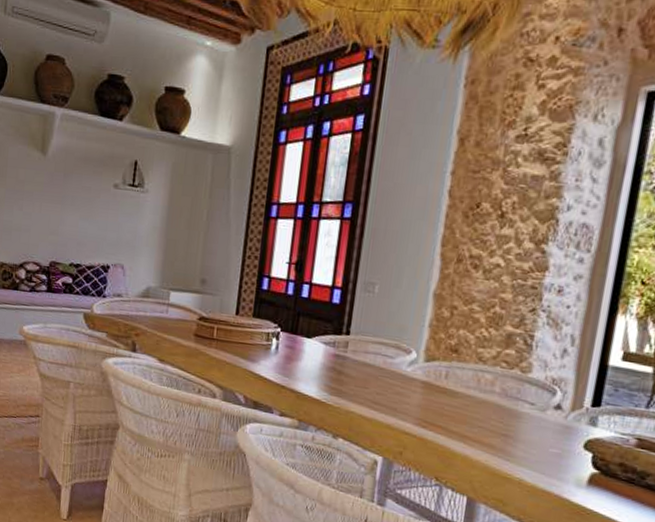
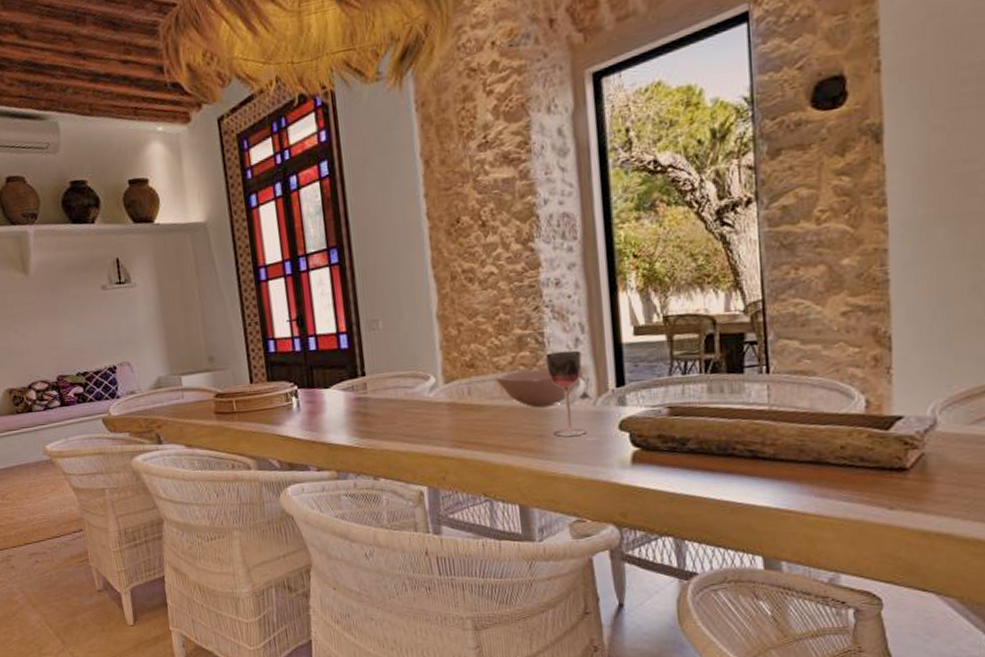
bowl: none [474,366,566,410] -> present [494,368,586,408]
wineglass: none [518,357,566,445] -> present [545,350,587,437]

